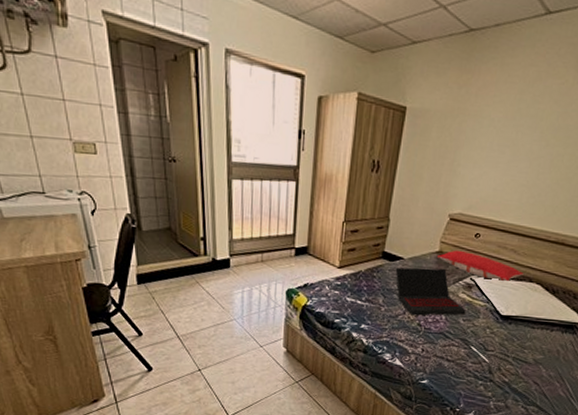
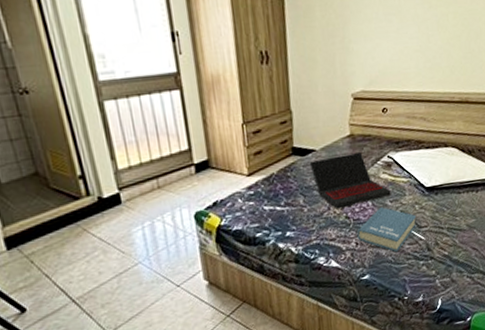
book: none [424,323,486,367] -> present [357,207,417,253]
pillow: present [436,250,524,282] -> none [349,129,438,153]

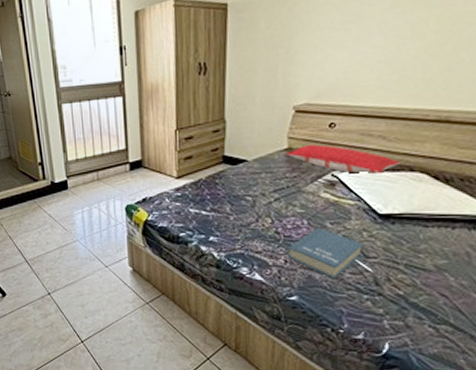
laptop: present [309,153,391,209] -> none [240,168,332,223]
pillow: none [349,129,438,153] -> present [286,144,400,175]

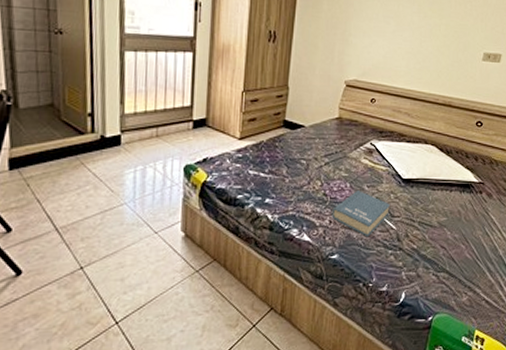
pillow: present [286,144,400,175] -> none [336,115,419,145]

